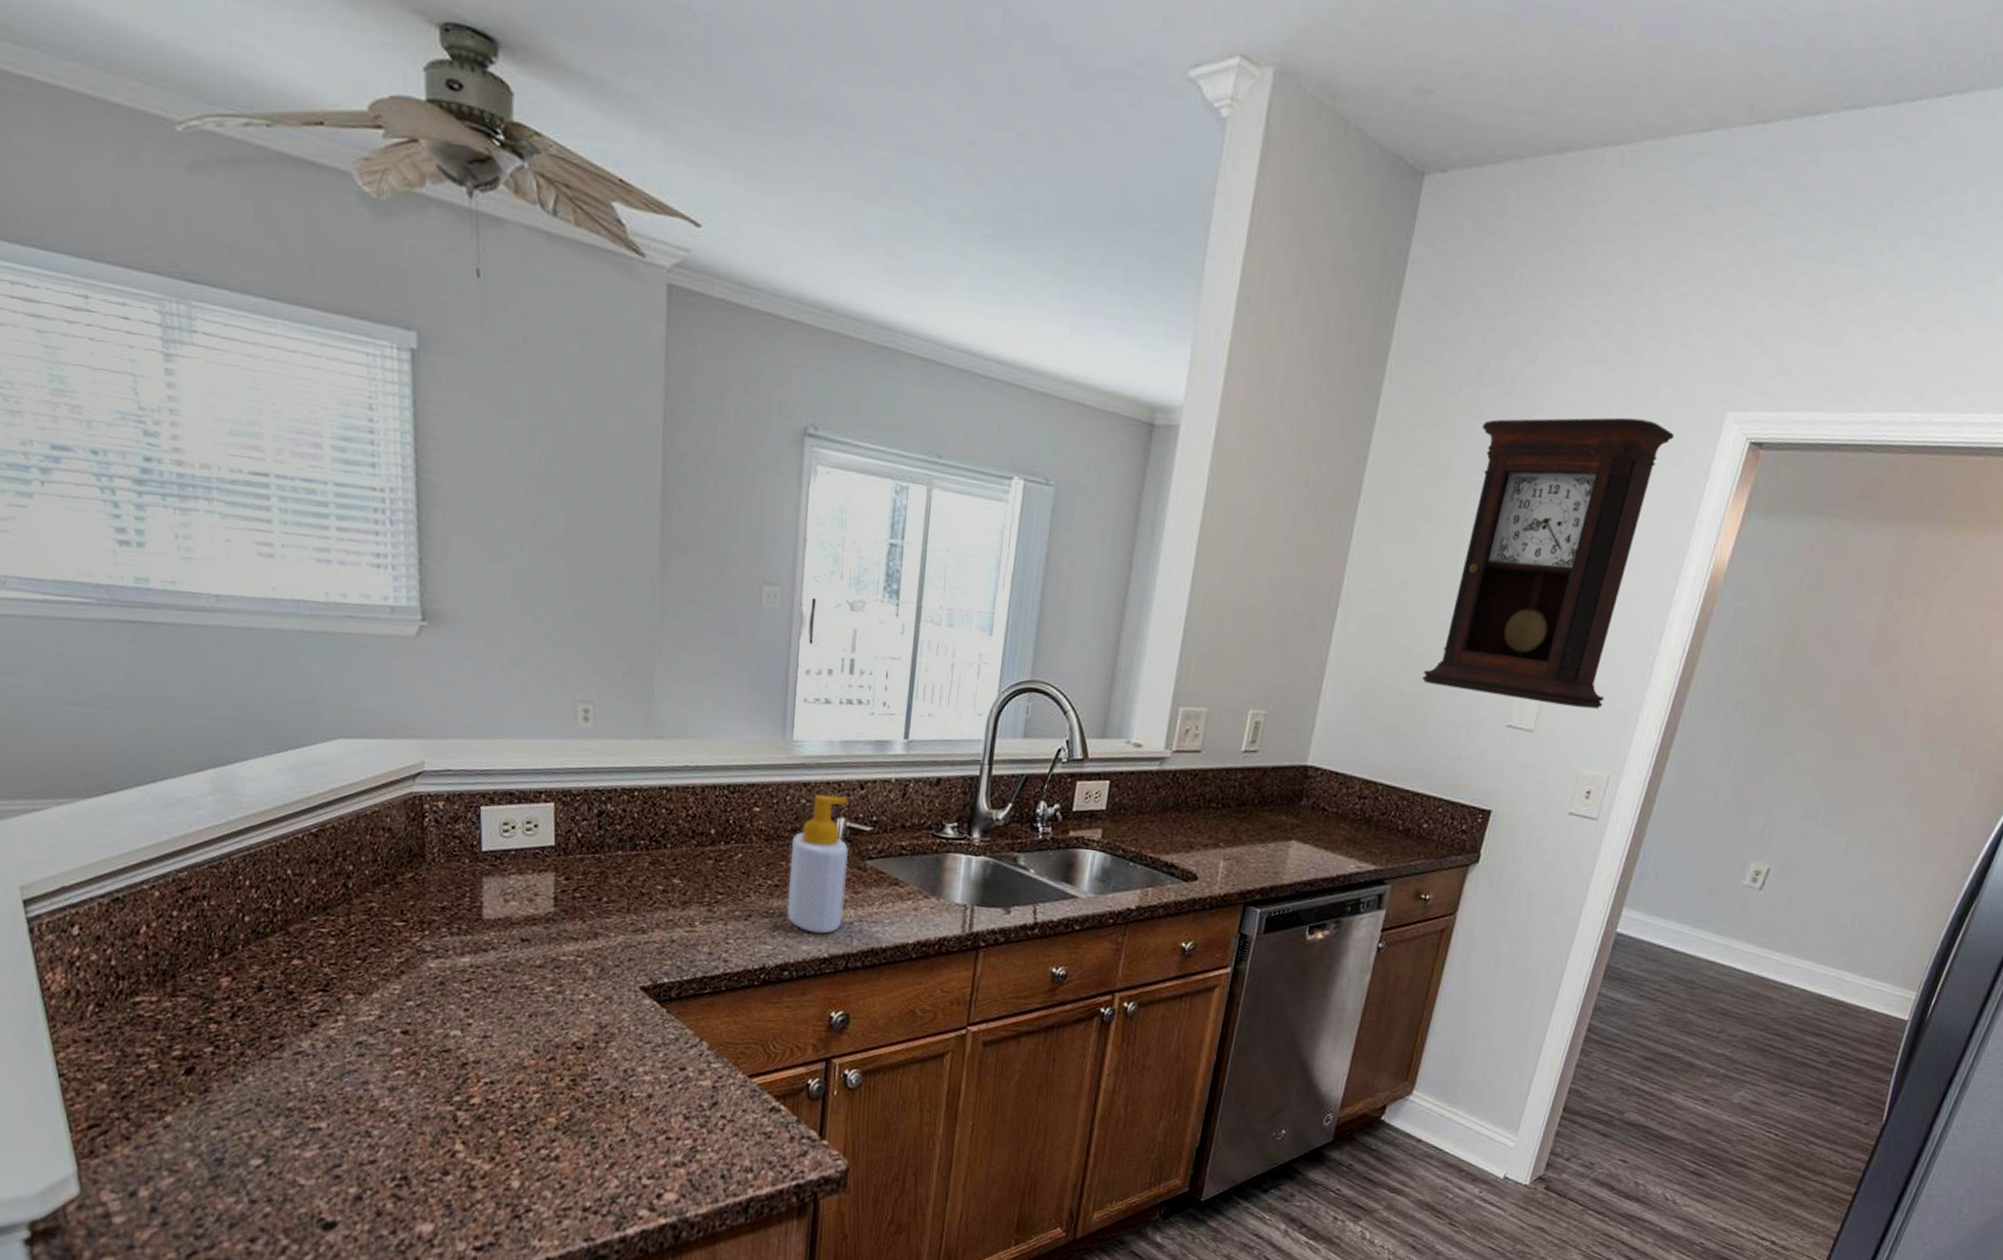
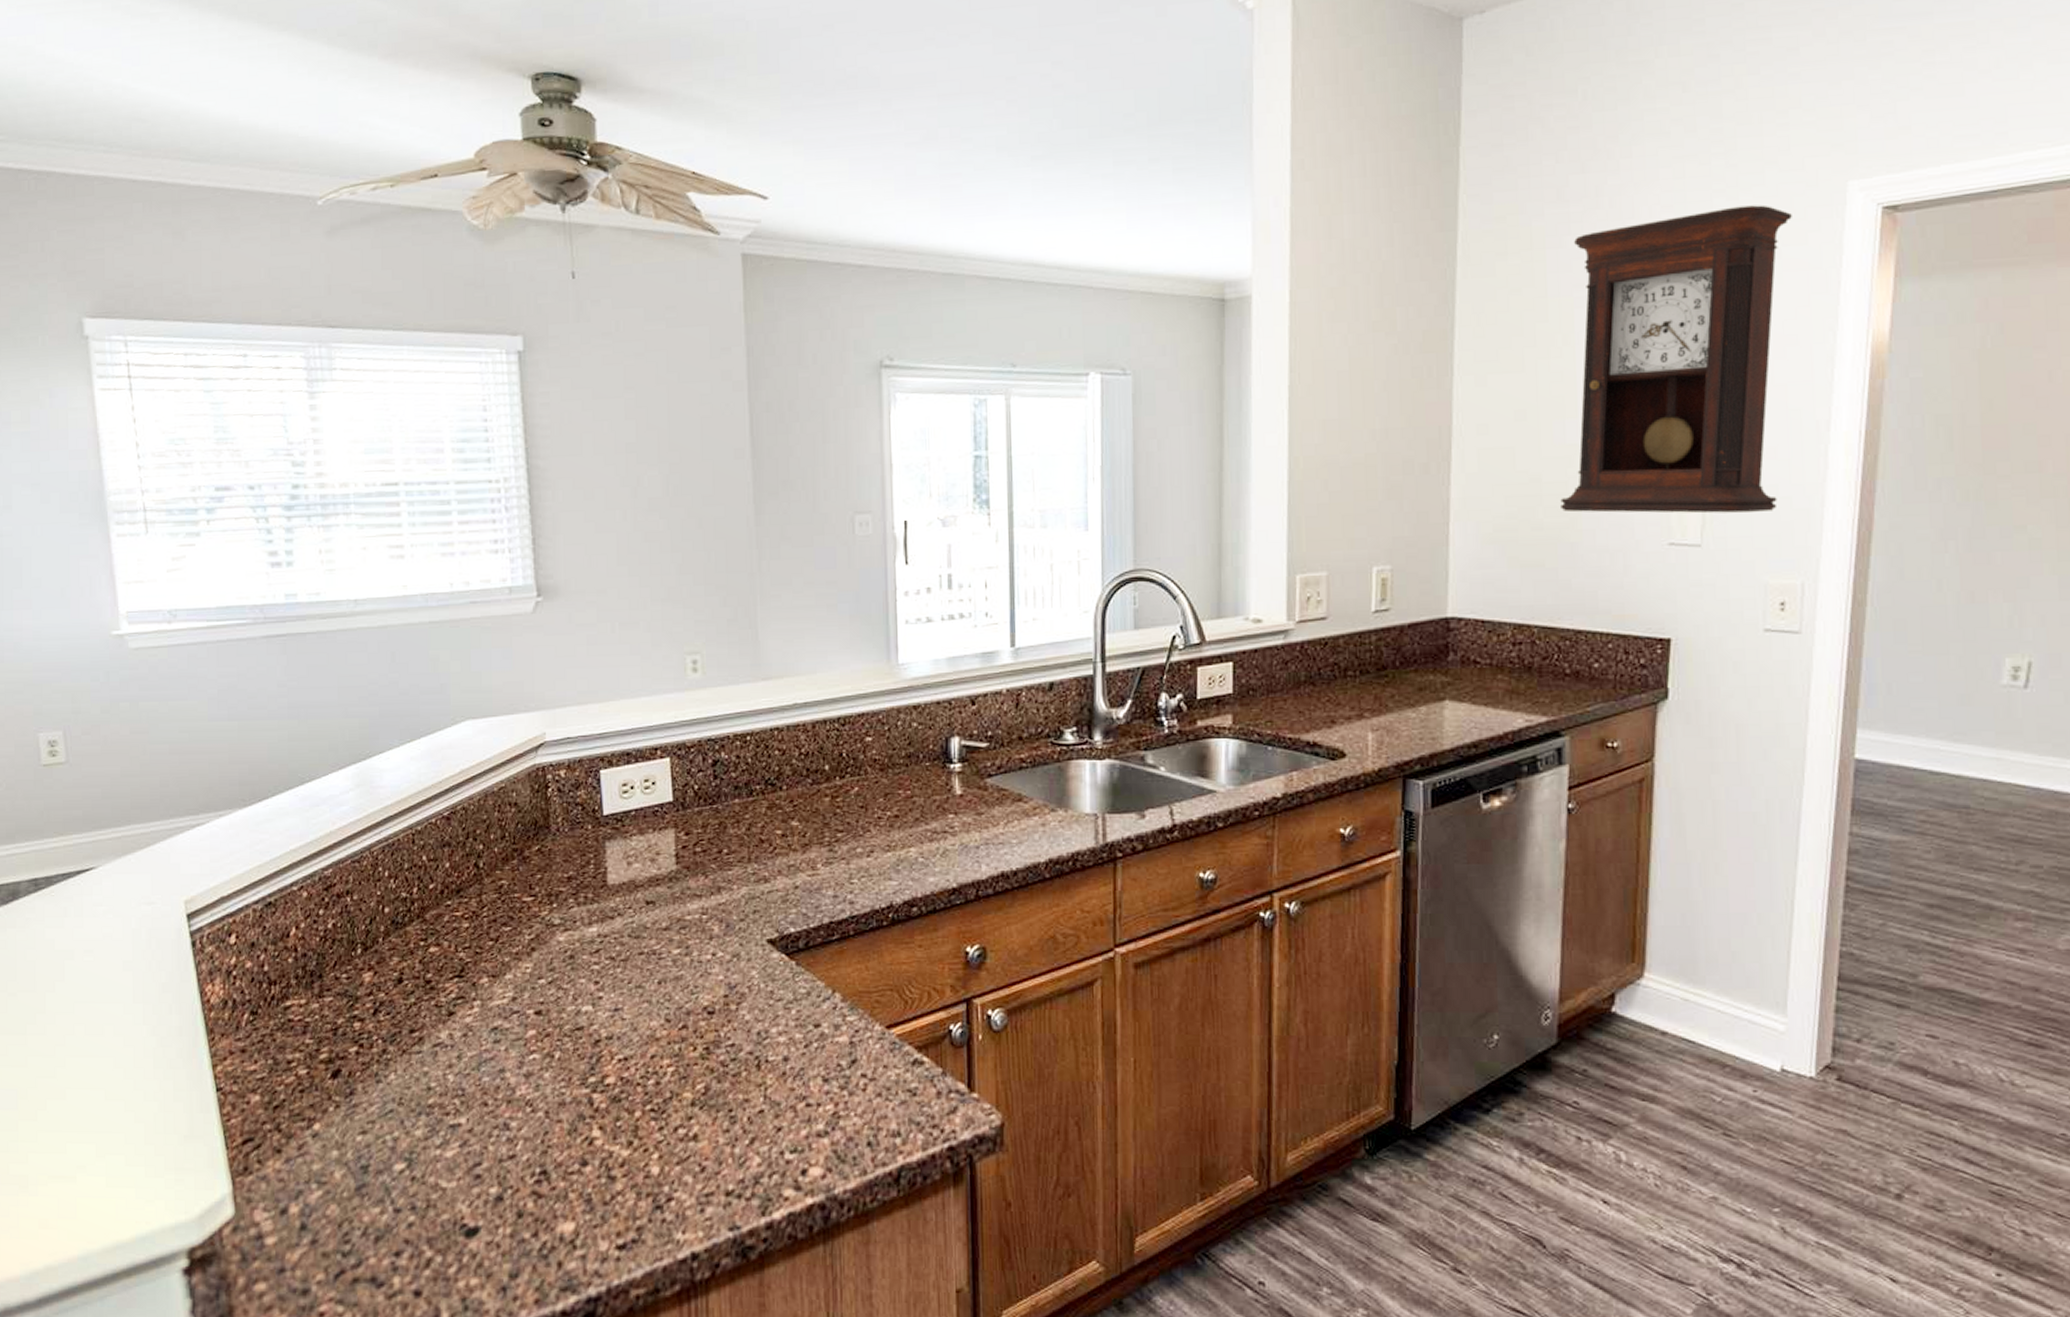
soap bottle: present [786,794,849,934] -> none [907,715,968,862]

